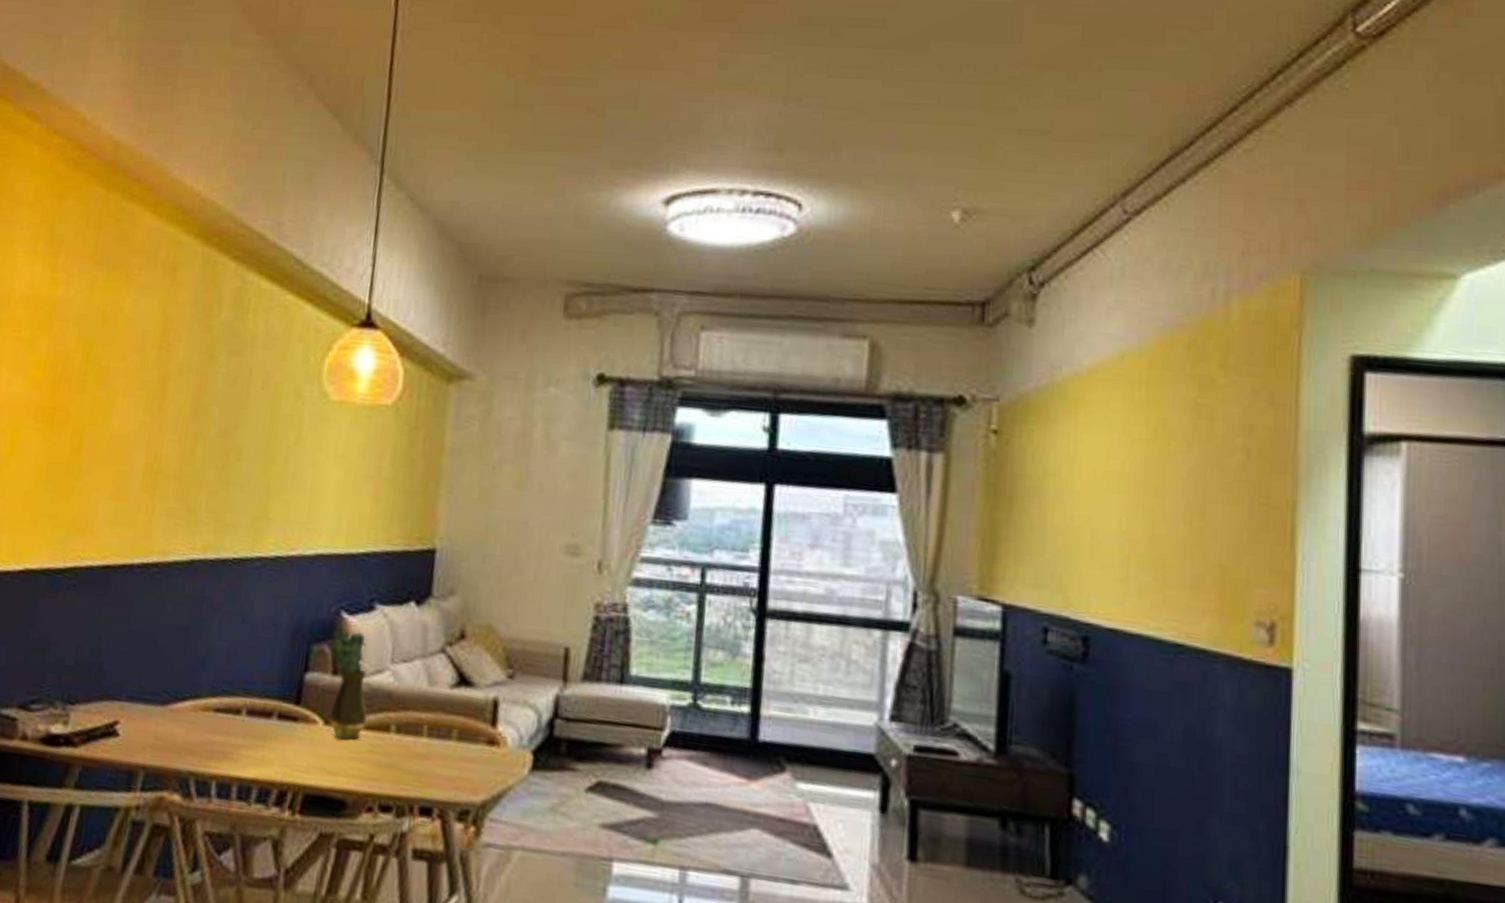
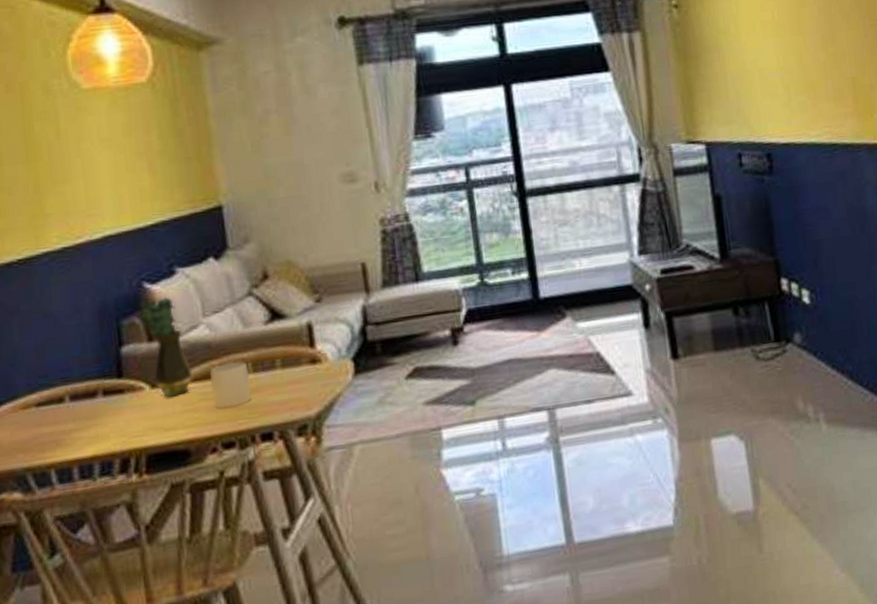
mug: none [380,719,424,770] -> present [209,361,252,409]

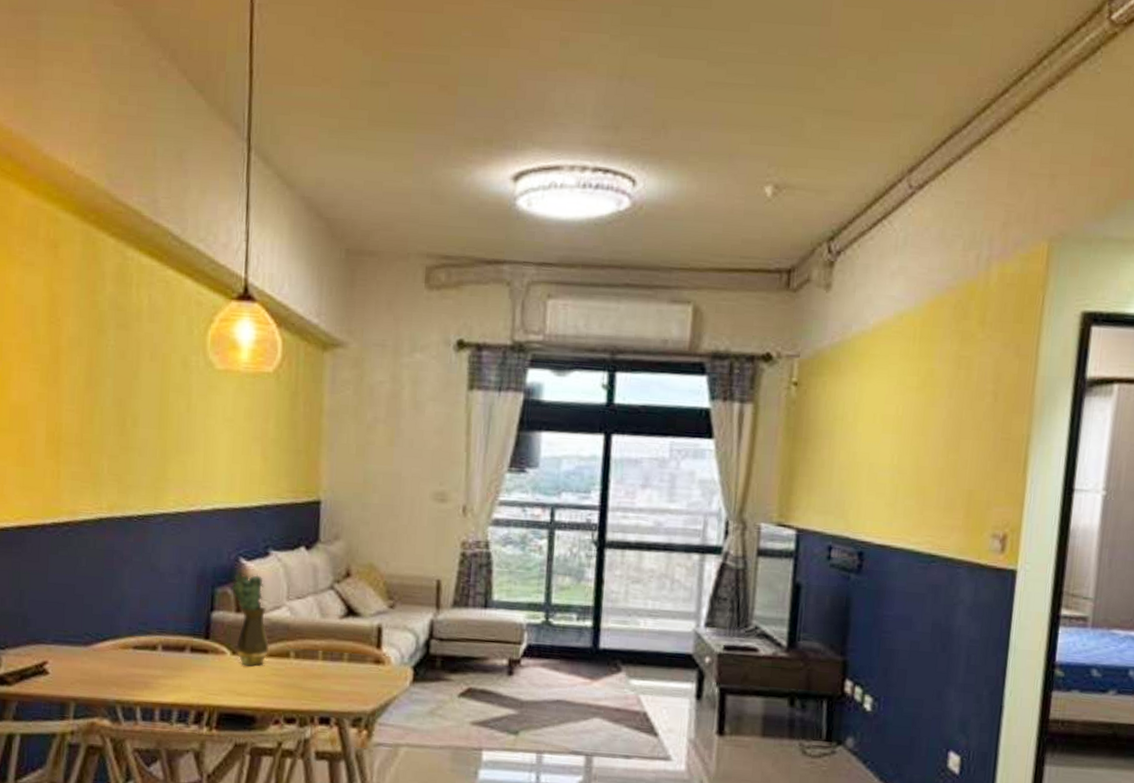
mug: present [209,361,252,409] -> none [282,646,319,688]

